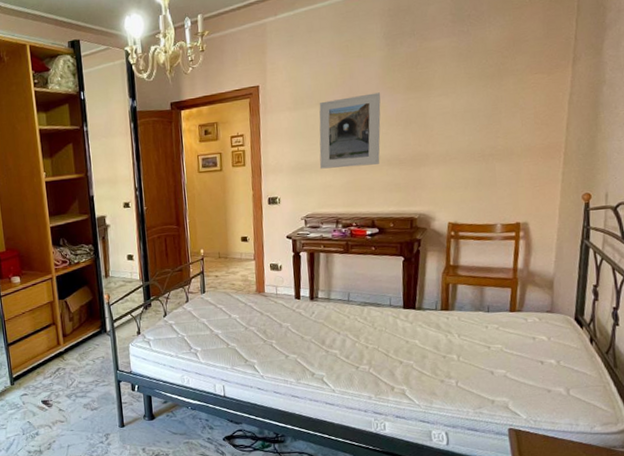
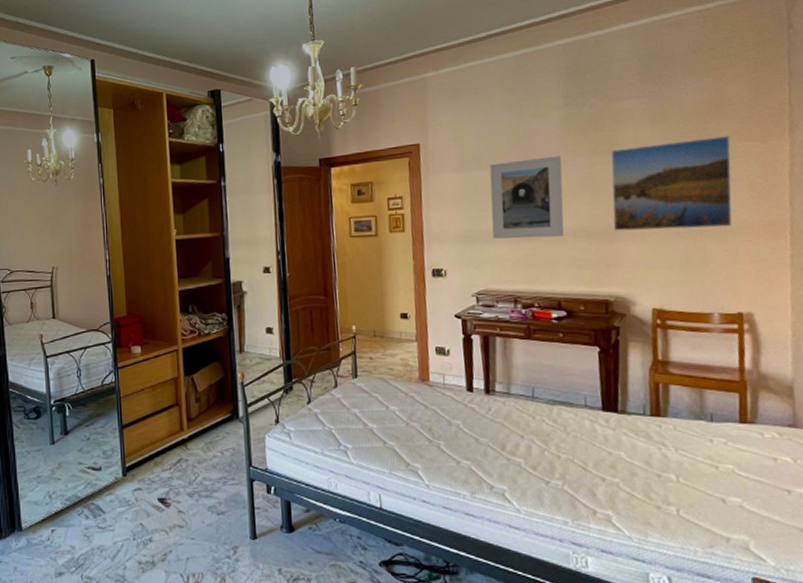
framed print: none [421,69,523,158] -> present [611,136,733,231]

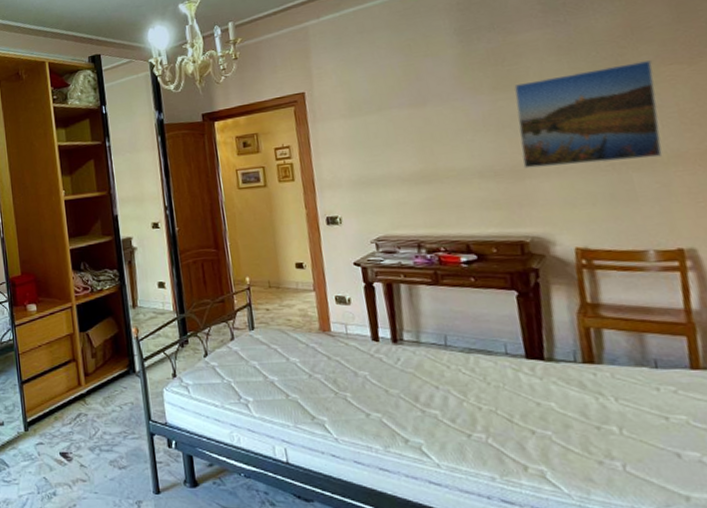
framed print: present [489,156,565,239] -> none [380,94,468,183]

